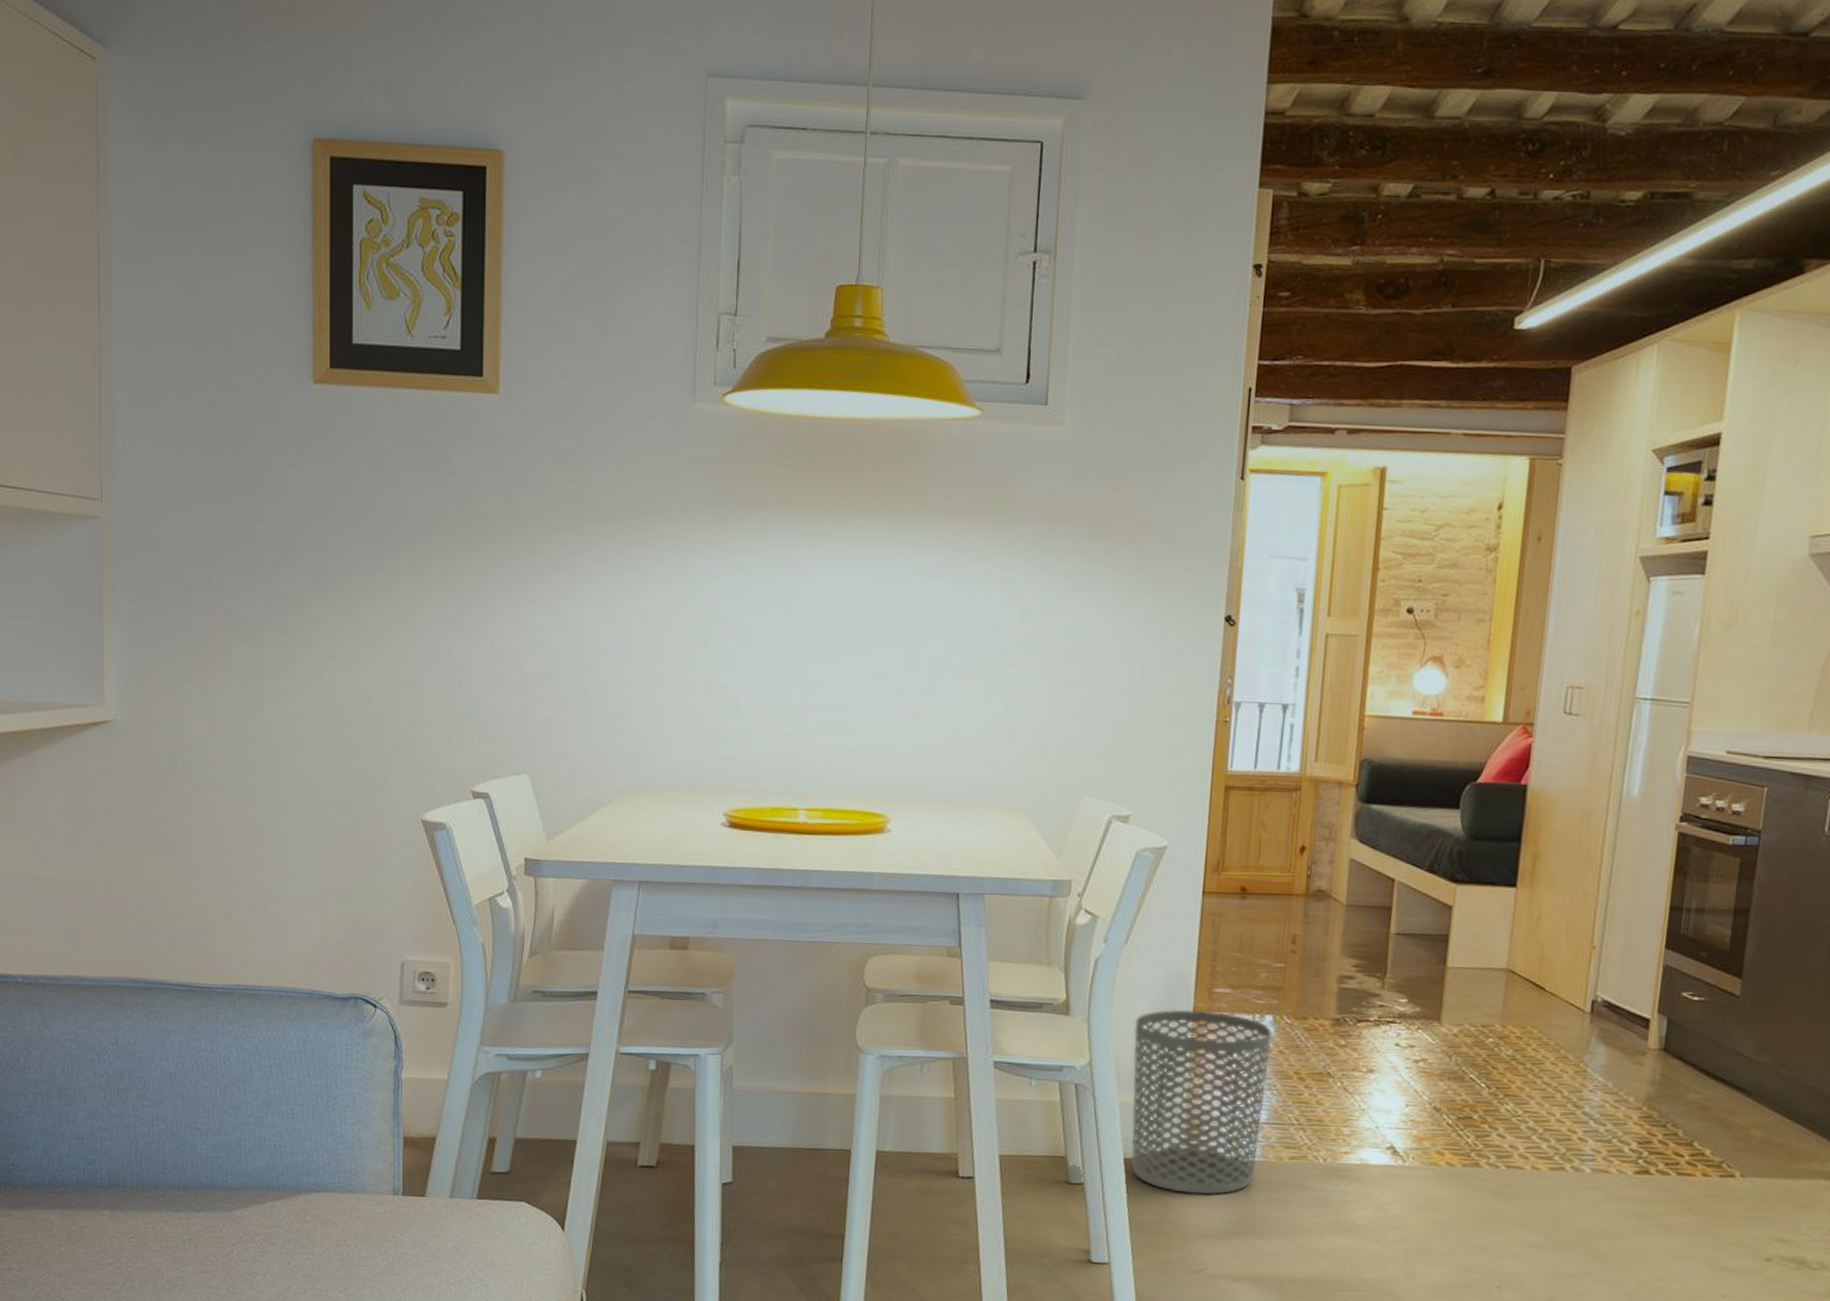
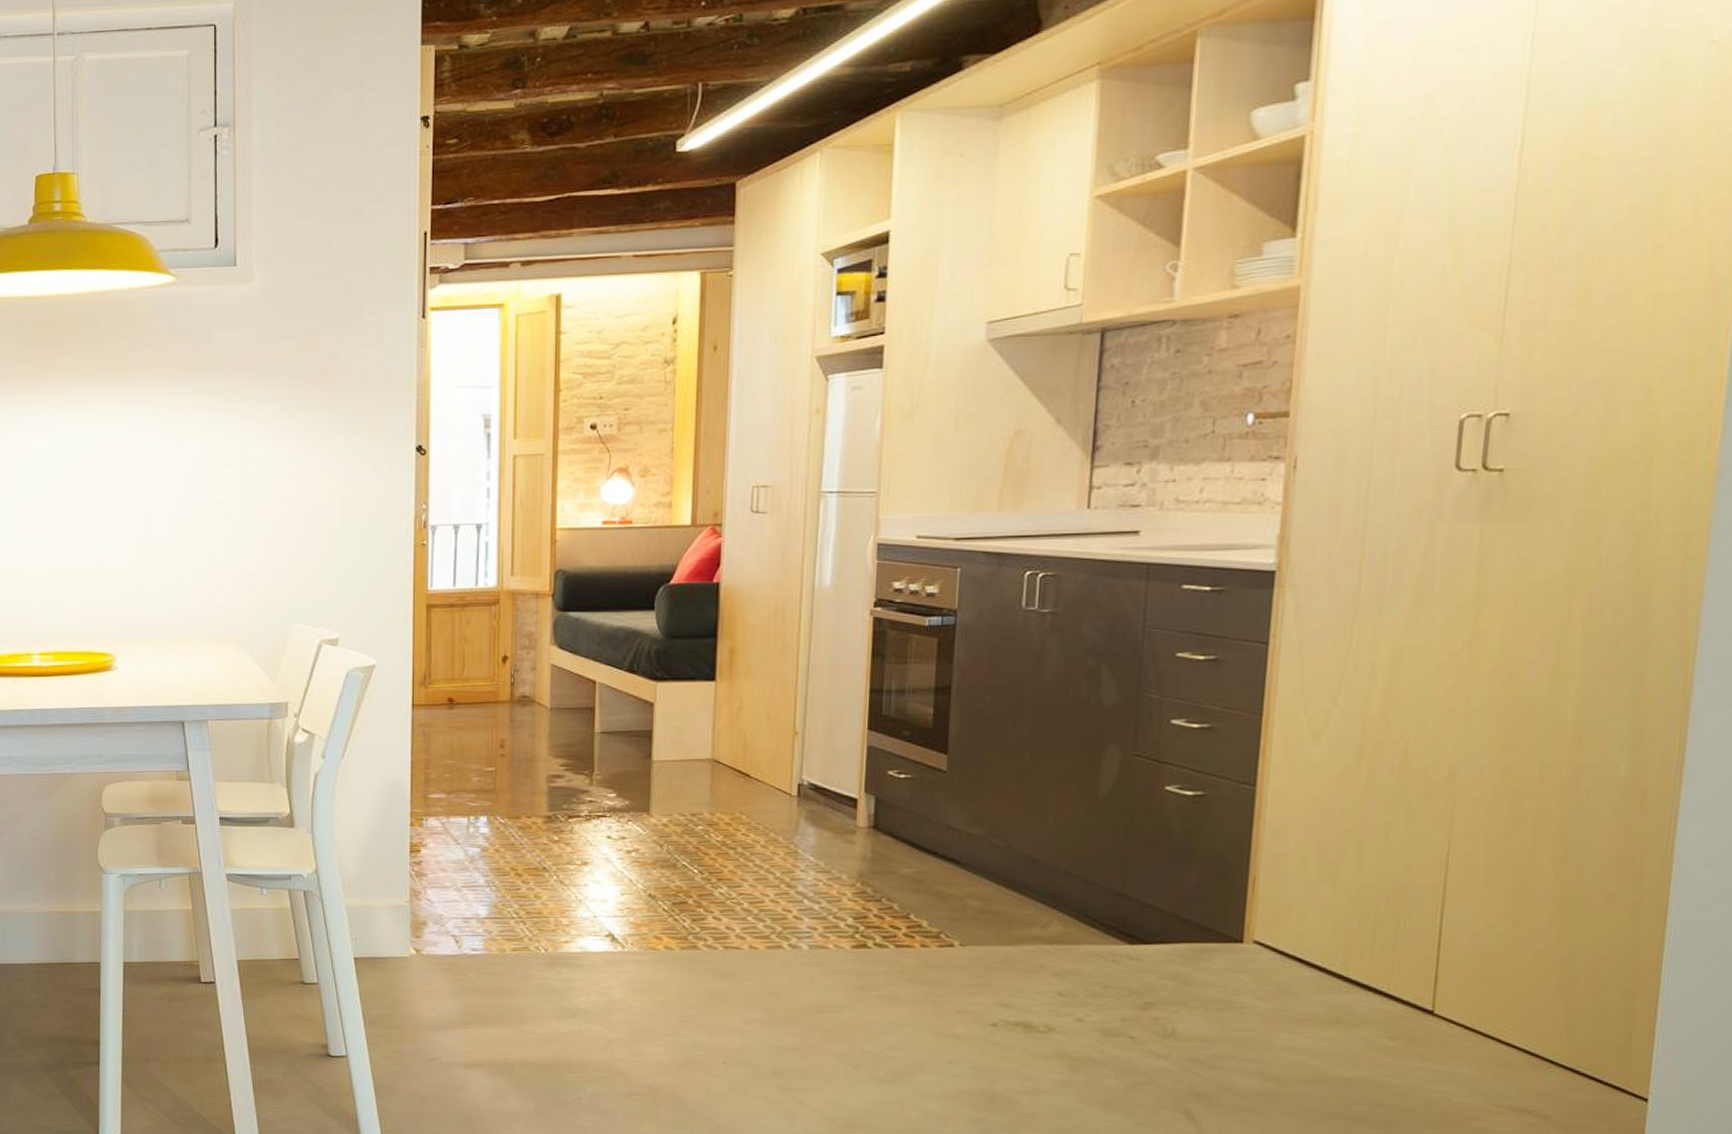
waste bin: present [1131,1009,1273,1195] -> none [356,815,488,988]

